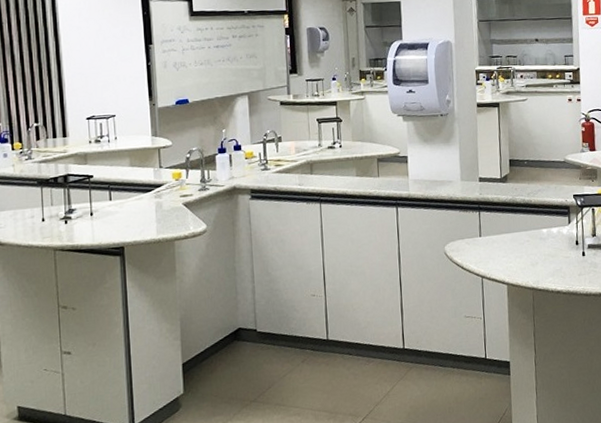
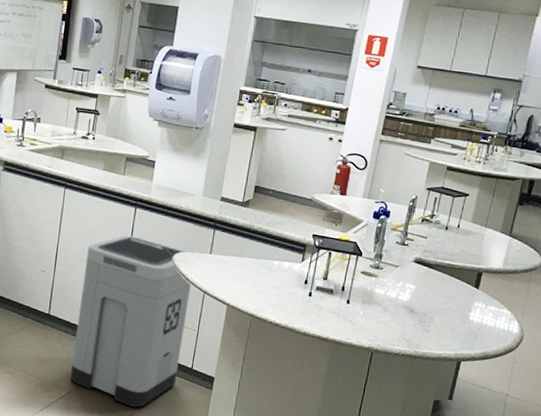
trash can: none [356,236,473,416] -> present [70,235,191,408]

